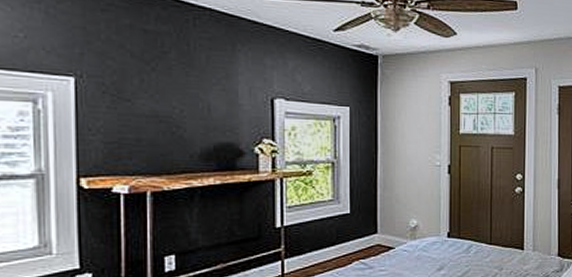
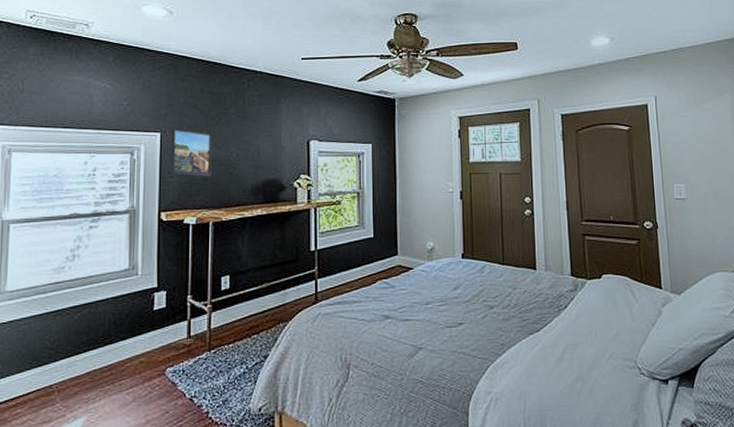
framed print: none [91,72,147,136] -> present [171,128,212,177]

